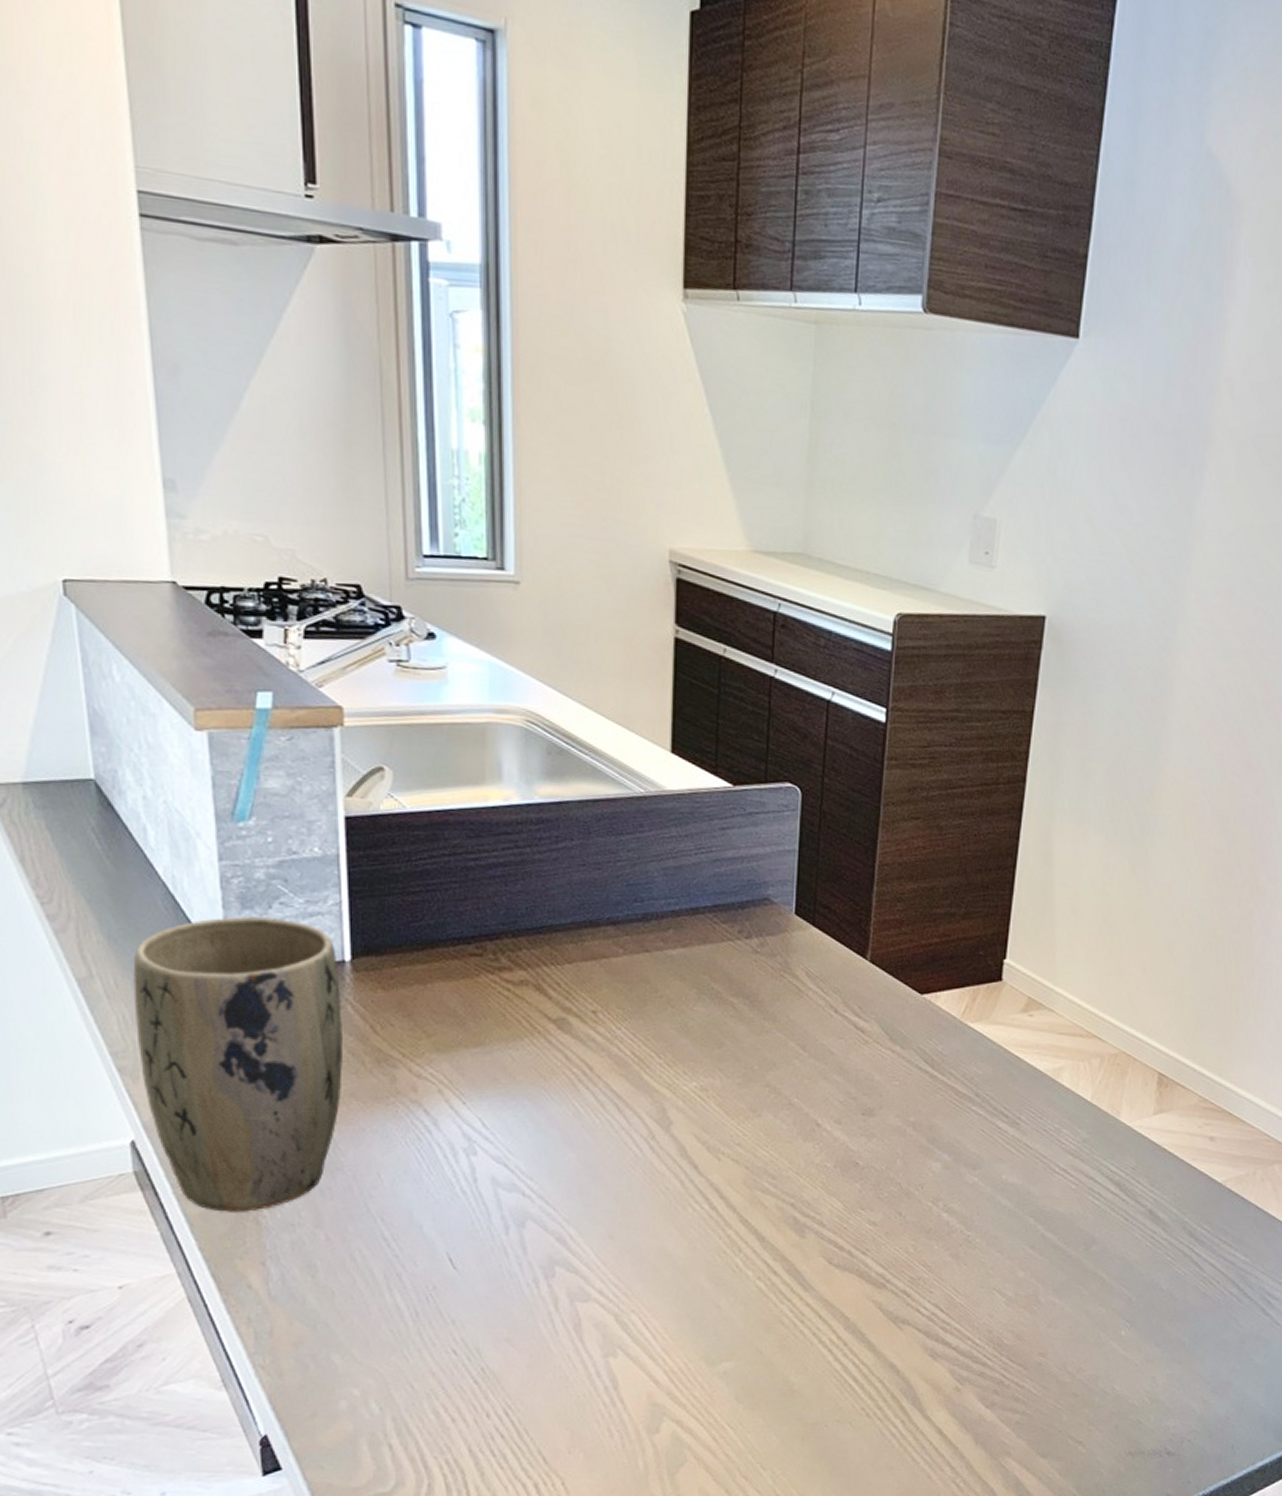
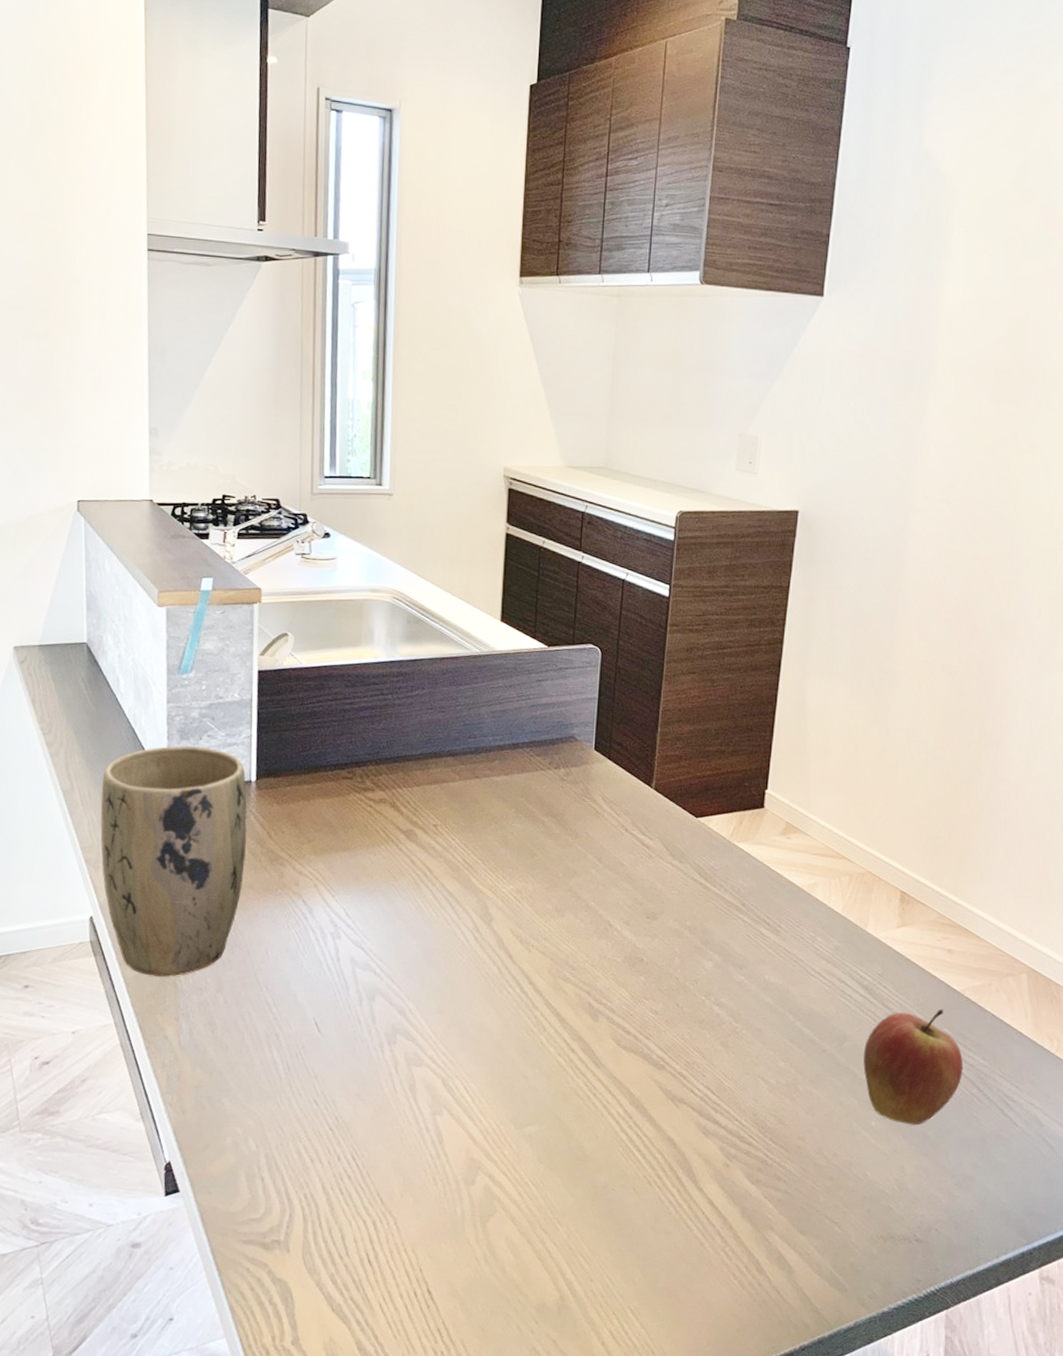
apple: none [1113,1203,1223,1332] -> present [863,1008,964,1125]

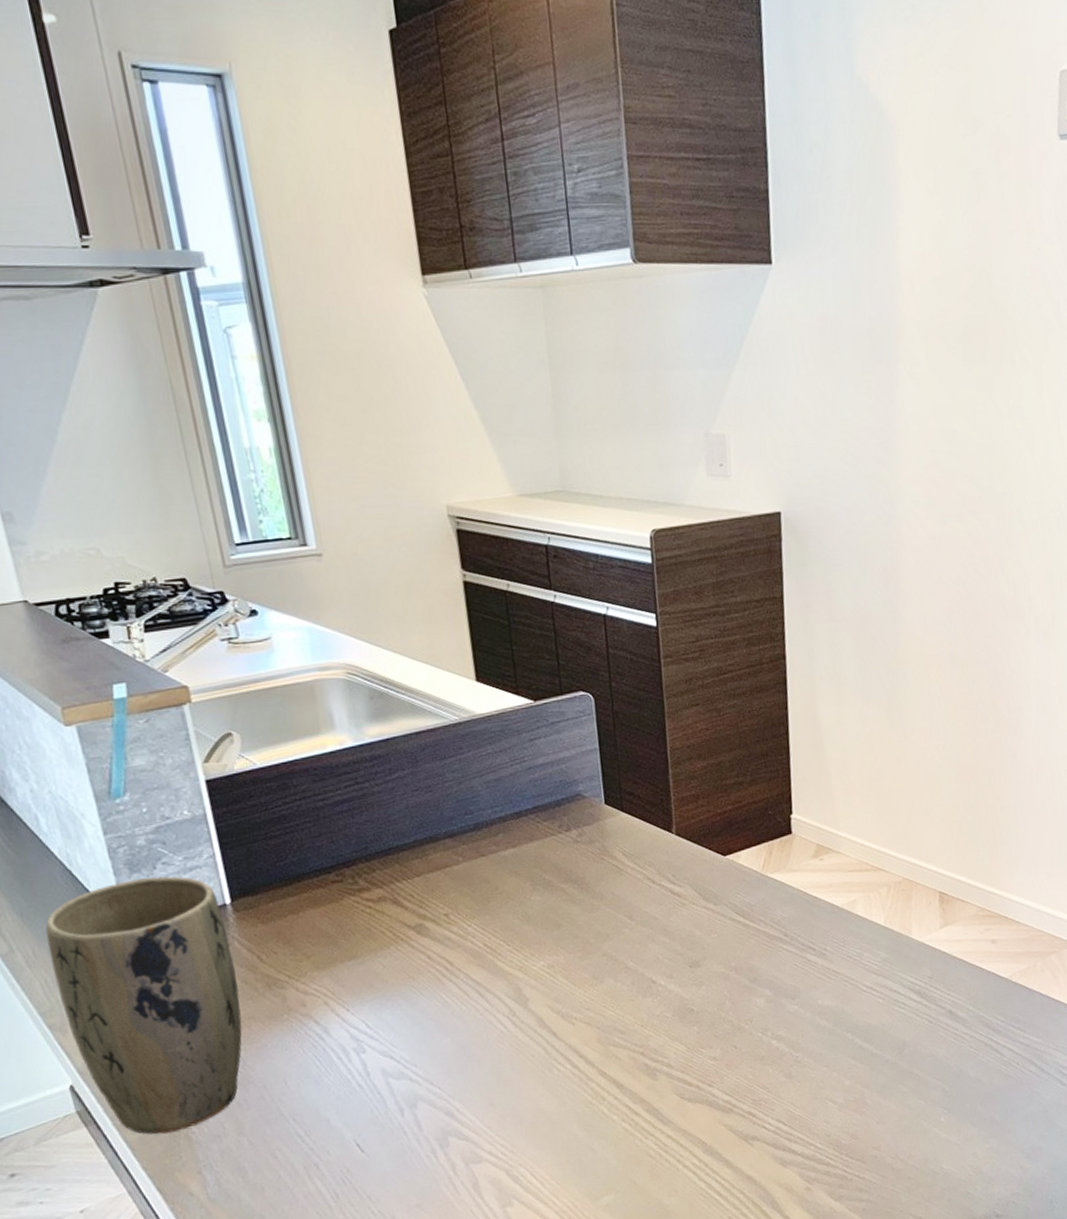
apple: present [863,1008,964,1125] -> none [924,998,1020,1113]

